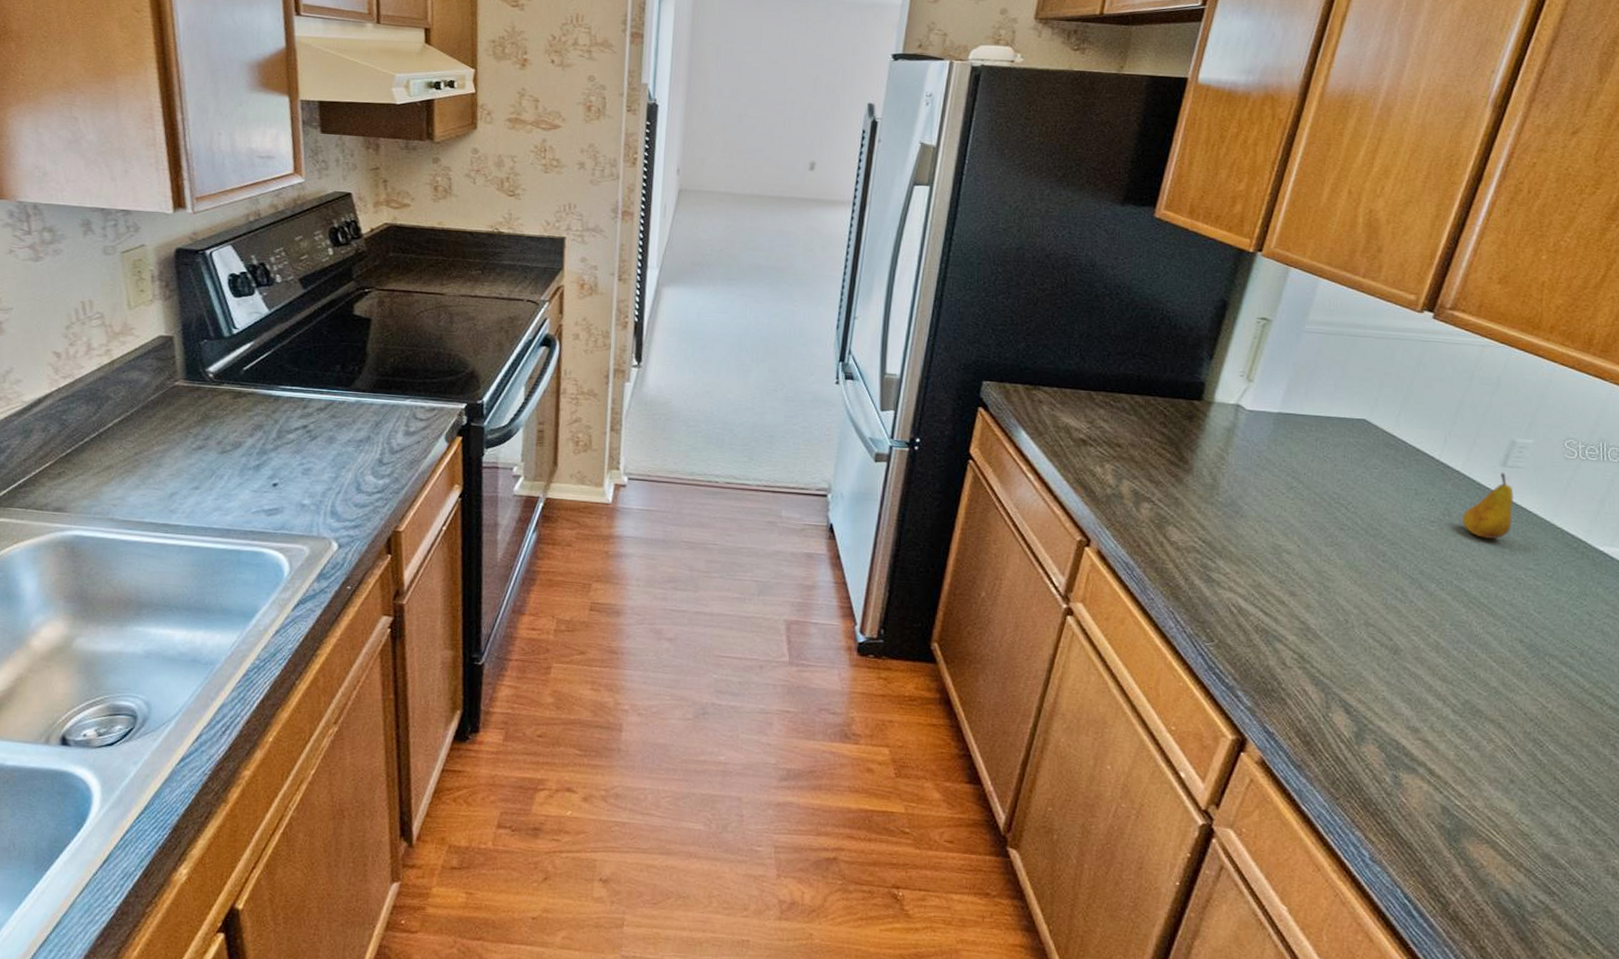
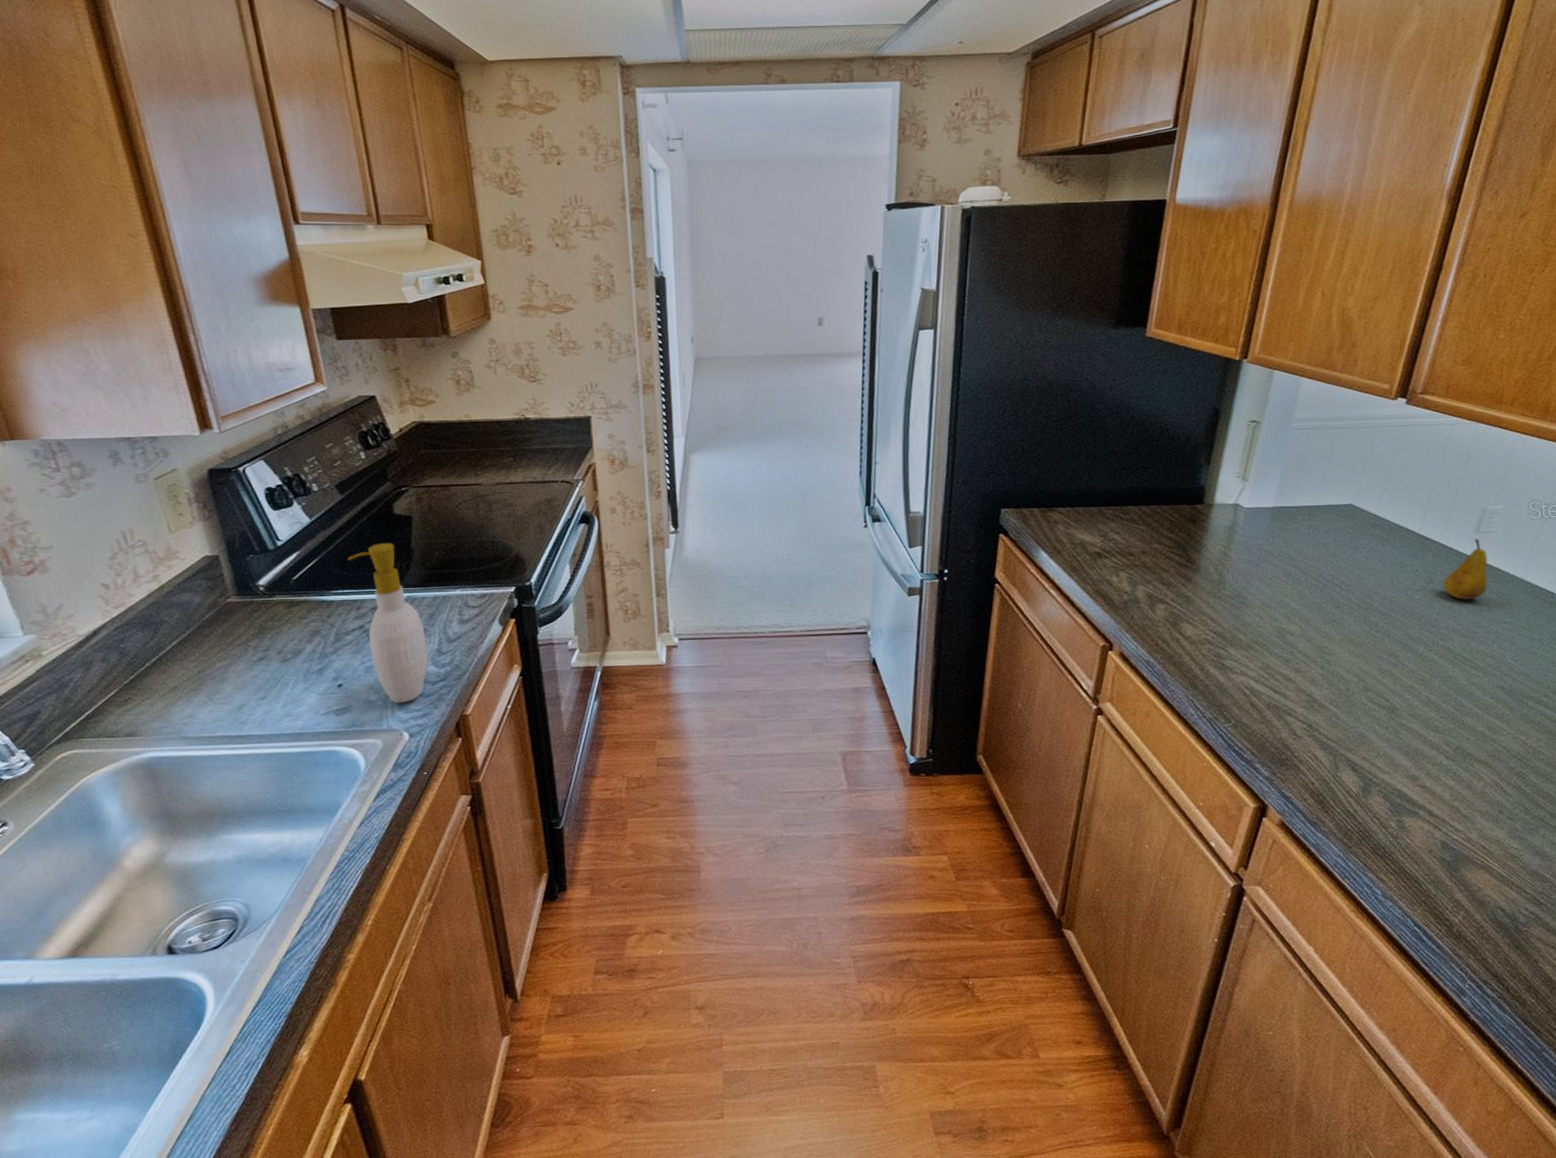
soap bottle: none [300,343,370,511] -> present [347,543,428,703]

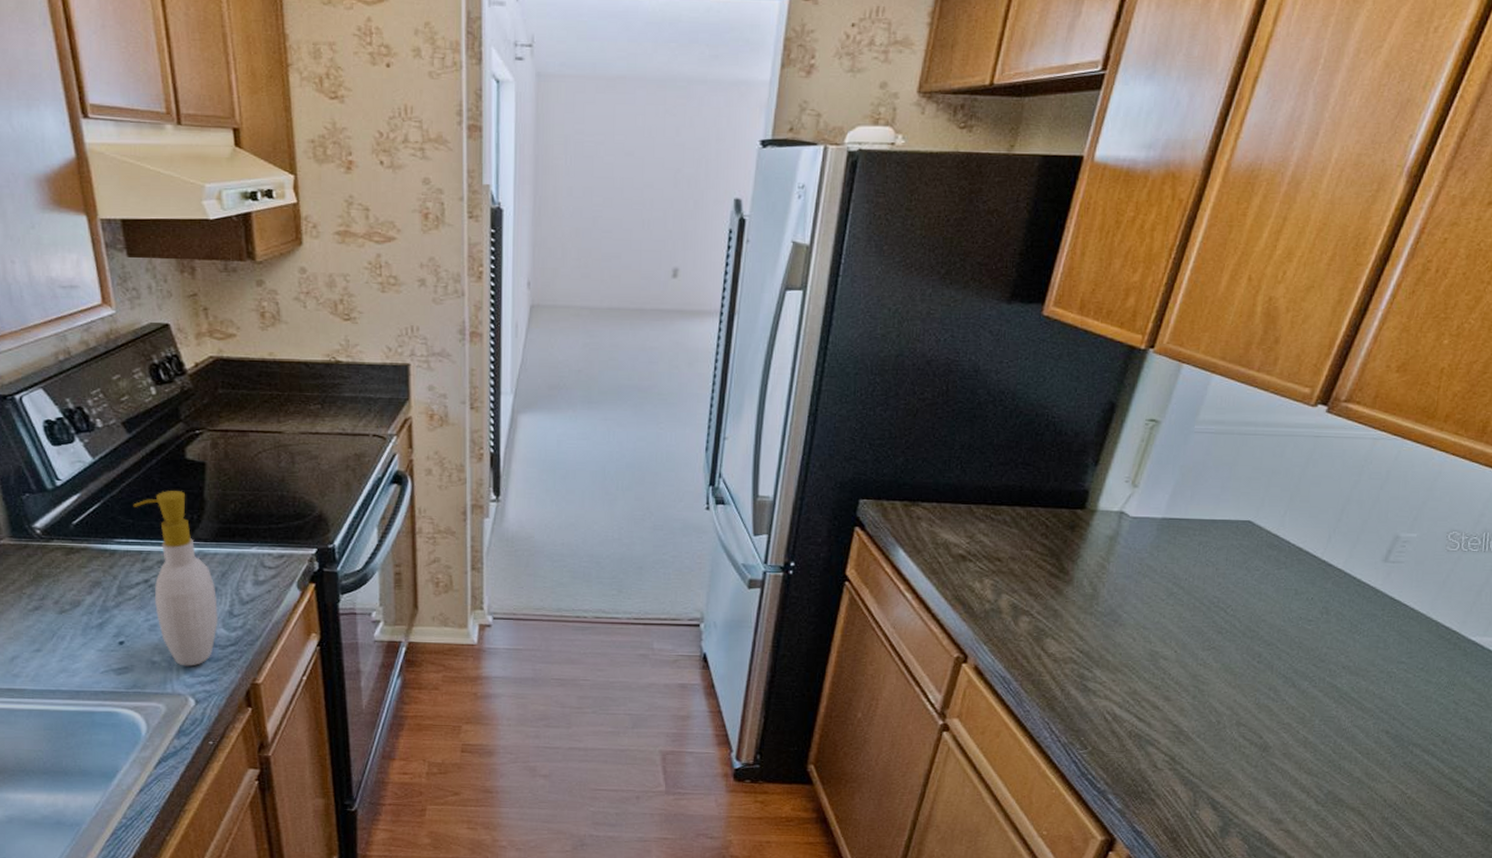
fruit: present [1443,538,1488,600] -> none [1340,568,1393,634]

